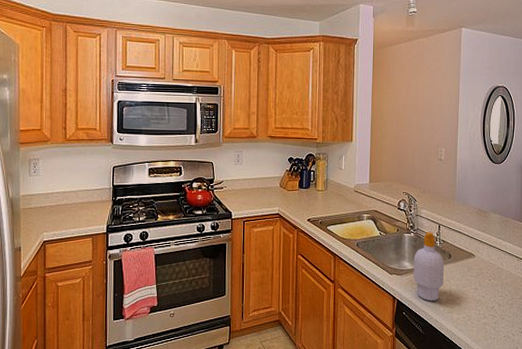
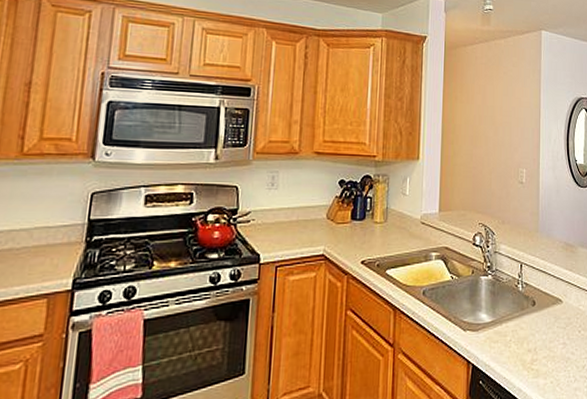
soap bottle: present [413,232,445,301] -> none [491,273,528,364]

